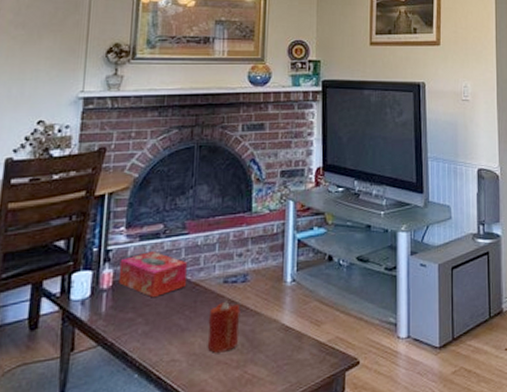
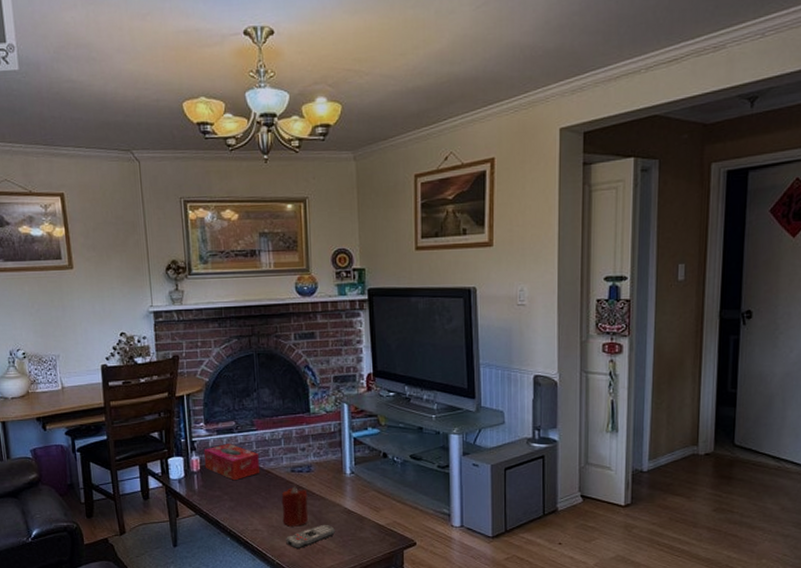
remote control: none [209,346,269,382] -> present [286,524,335,549]

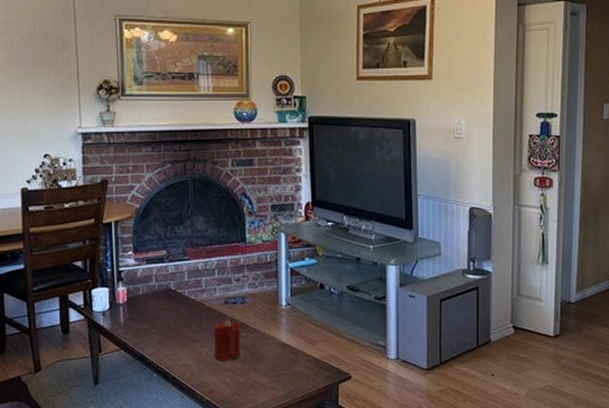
tissue box: present [203,443,259,481] -> none [131,273,191,313]
remote control: present [286,524,335,549] -> none [217,358,269,385]

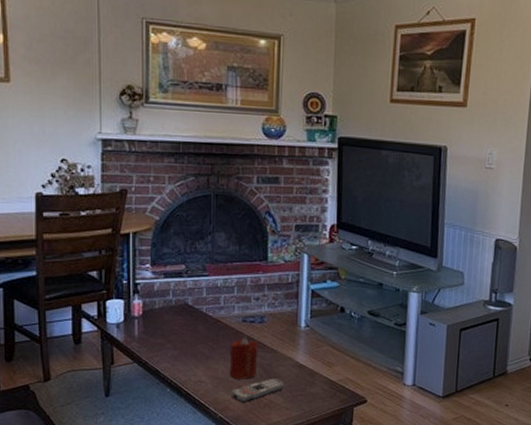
remote control: none [217,358,269,385] -> present [231,378,284,403]

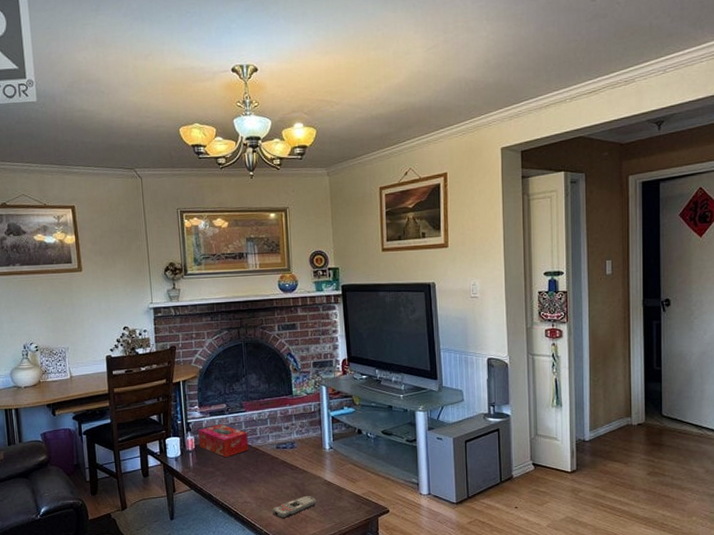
tissue box: none [148,287,208,328] -> present [198,423,248,458]
candle: present [229,337,258,380] -> none [268,461,292,498]

